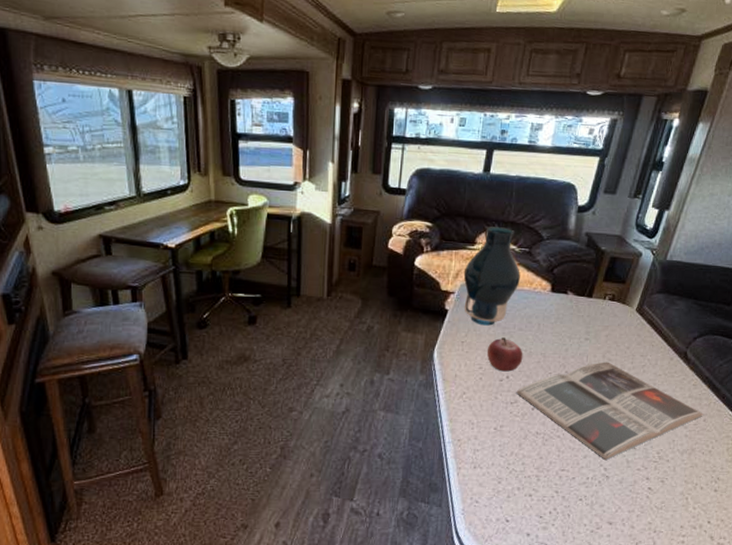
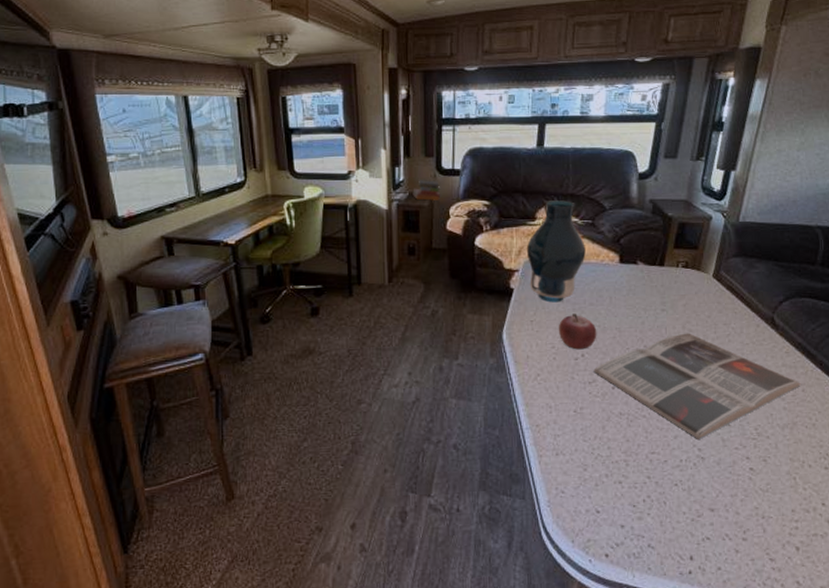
books: none [357,195,386,219] -> present [412,179,441,201]

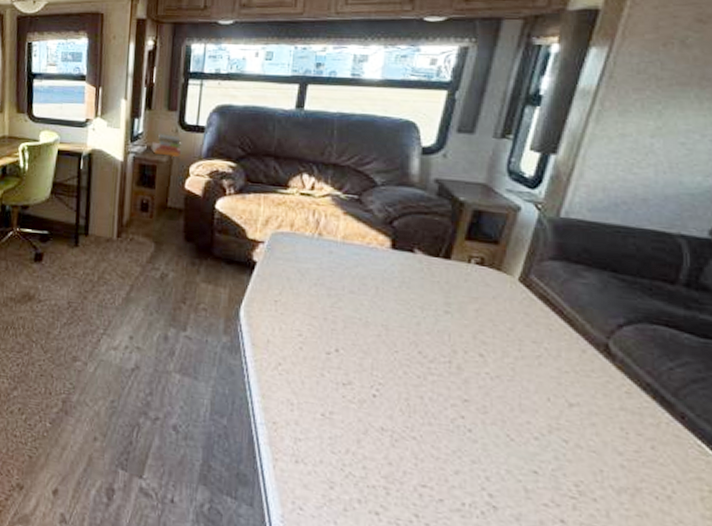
vase: present [526,200,586,303] -> none [275,168,348,285]
fruit: present [558,314,597,350] -> none [307,300,357,344]
magazine: present [593,333,801,439] -> none [349,344,649,482]

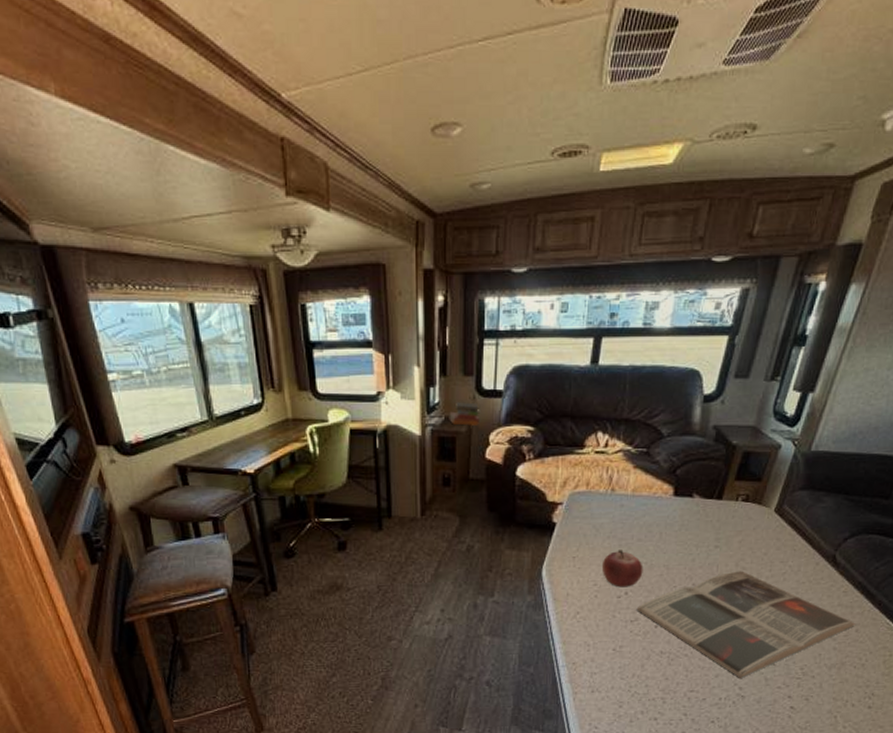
fruit: none [307,300,357,344] -> present [601,550,643,588]
magazine: none [349,344,649,482] -> present [636,571,855,678]

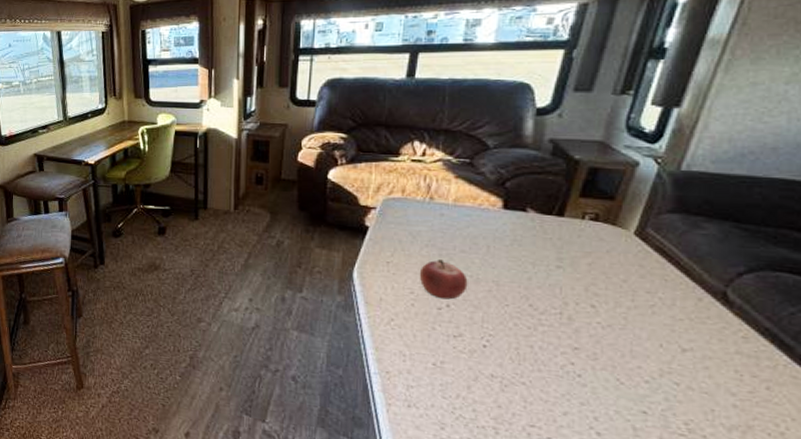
books: present [449,401,480,426] -> none [264,109,294,131]
magazine: present [636,571,855,678] -> none [460,296,764,422]

